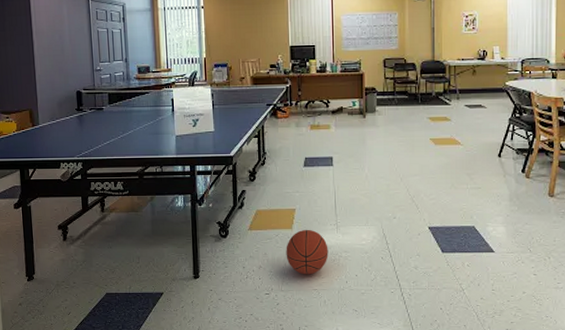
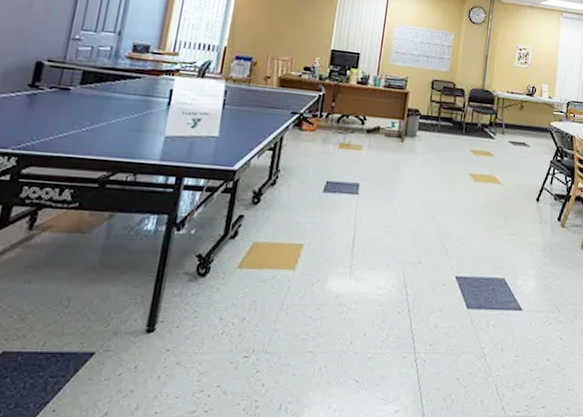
basketball: present [286,229,329,275] -> none [280,271,336,332]

